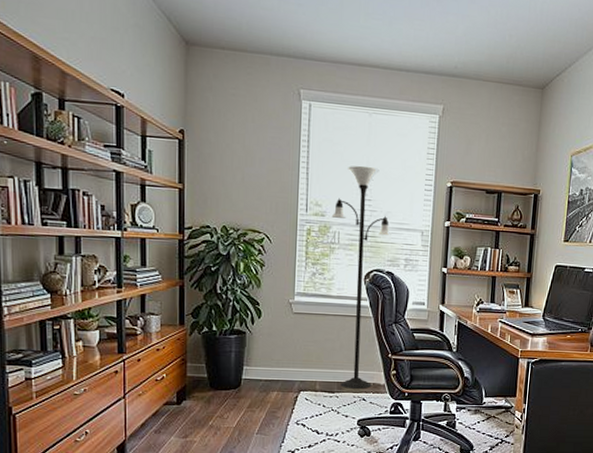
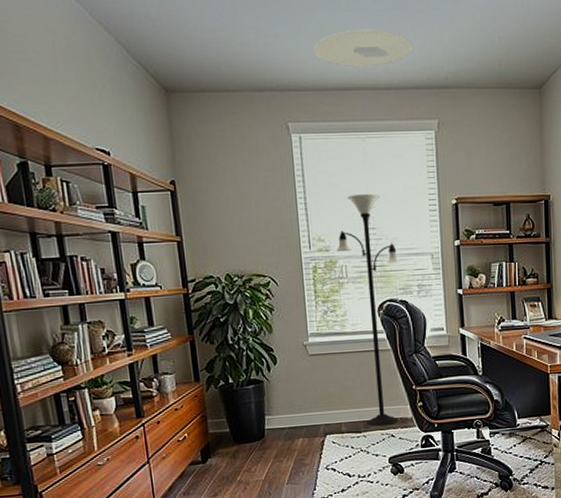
ceiling light: none [333,9,428,48] -> present [313,29,413,67]

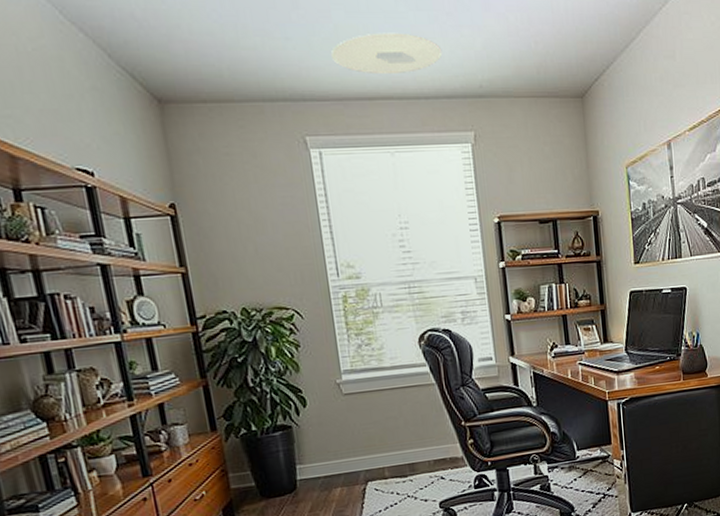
floor lamp: present [336,193,400,427] -> none [368,213,448,469]

